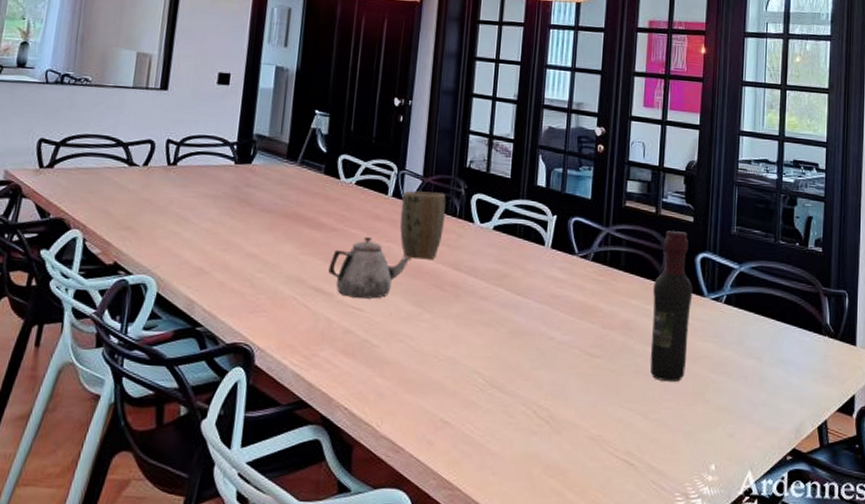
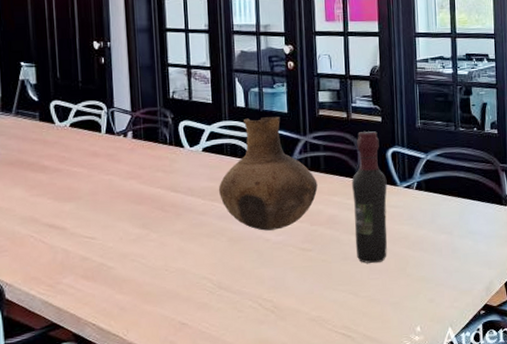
teapot: present [328,237,411,299] -> none [58,173,131,229]
plant pot: present [400,190,446,260] -> none [115,124,157,187]
vase: none [504,199,615,328] -> present [218,117,318,231]

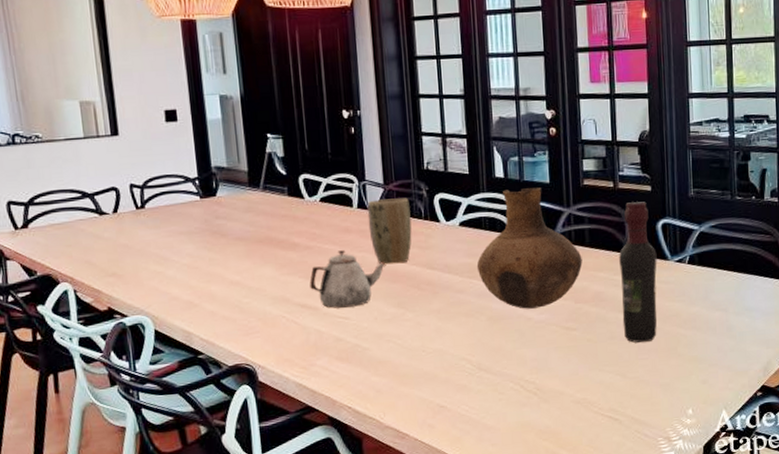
teapot: none [58,173,131,229] -> present [309,250,385,309]
plant pot: none [115,124,157,187] -> present [367,198,412,265]

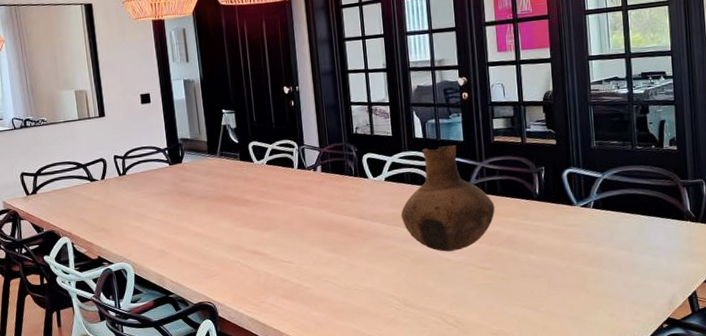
teapot: present [309,250,385,309] -> none [259,205,322,254]
plant pot: present [367,198,412,265] -> none [306,158,345,216]
wine bottle: present [619,201,657,343] -> none [528,154,566,281]

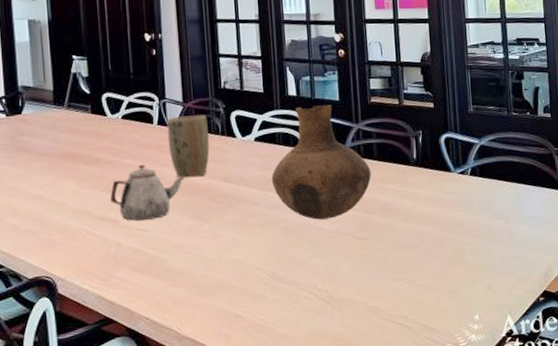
teapot: none [259,205,322,254] -> present [110,165,183,221]
plant pot: none [306,158,345,216] -> present [167,115,210,178]

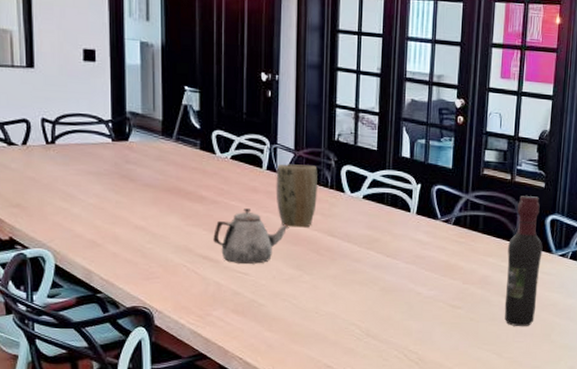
vase: present [271,105,371,220] -> none [375,169,474,285]
wine bottle: none [405,117,443,252] -> present [504,196,543,327]

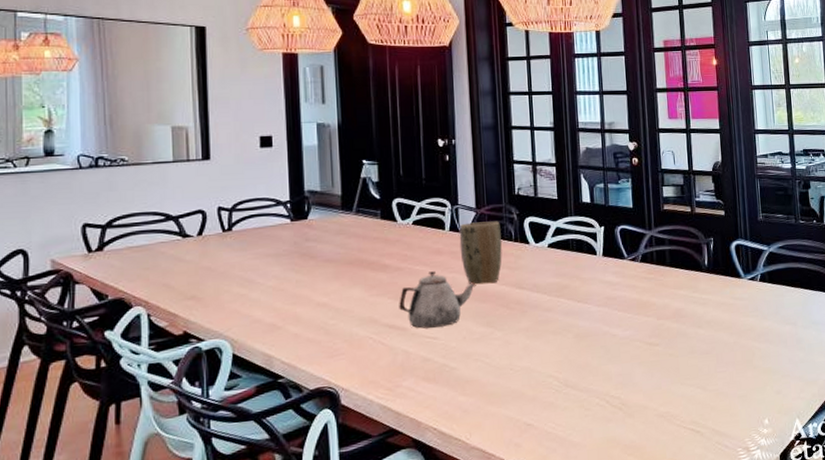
wine bottle: present [504,196,543,327] -> none [697,225,734,357]

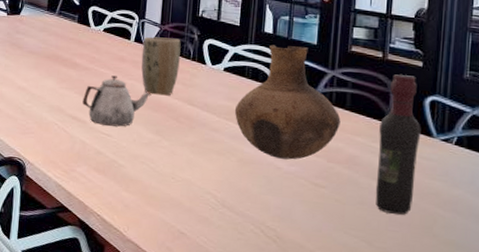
vase: none [564,212,664,326] -> present [234,45,341,160]
wine bottle: none [697,225,734,357] -> present [375,74,421,215]

